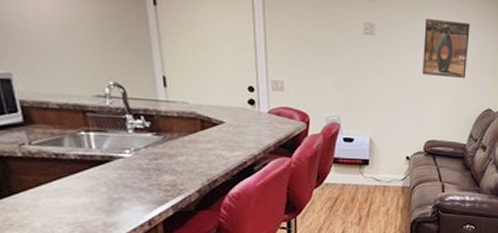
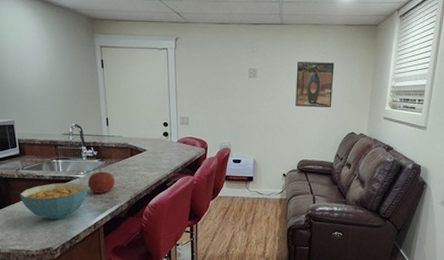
cereal bowl: none [27,164,137,215] -> present [20,182,87,219]
fruit: none [136,146,178,179] -> present [87,169,115,193]

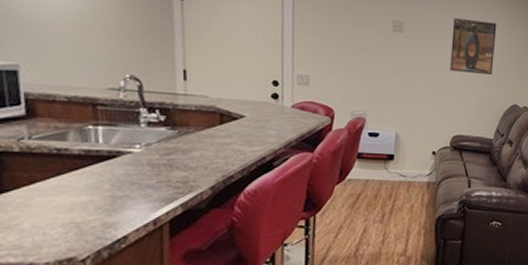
cereal bowl: present [20,182,87,219] -> none [21,159,146,214]
fruit: present [87,169,115,193] -> none [146,141,192,176]

